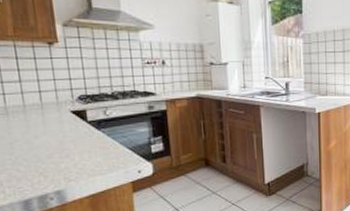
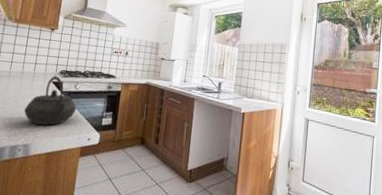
kettle: none [43,104,114,166] -> present [24,76,77,126]

